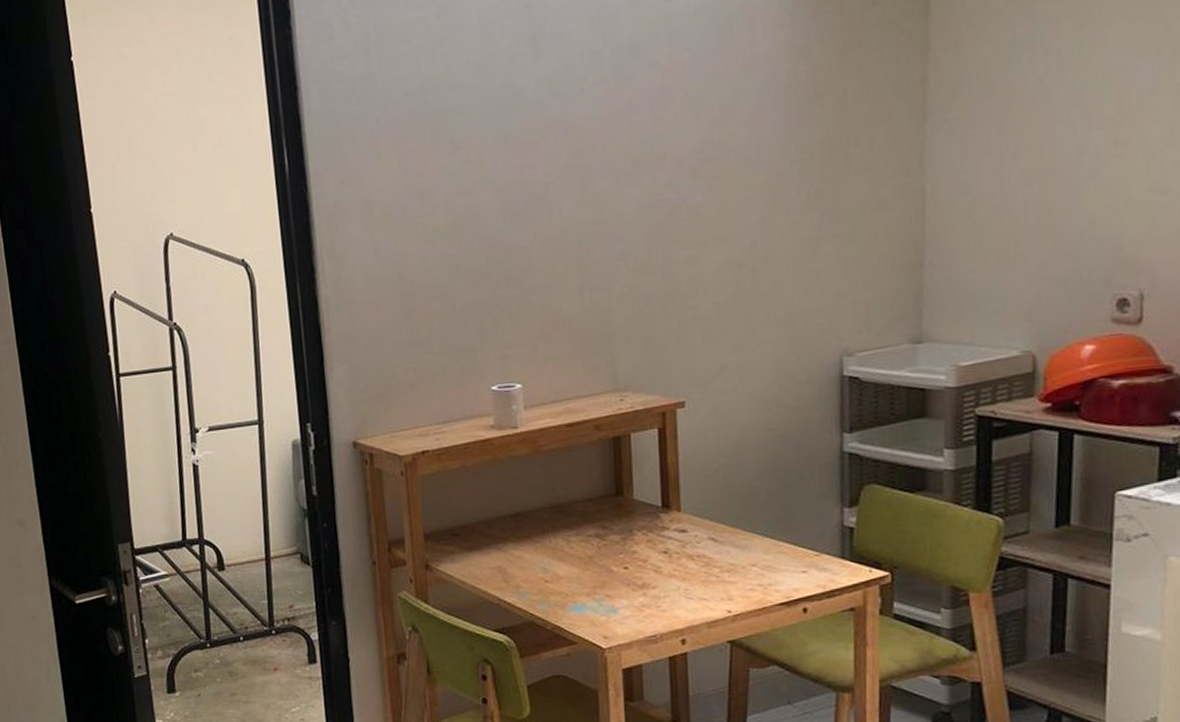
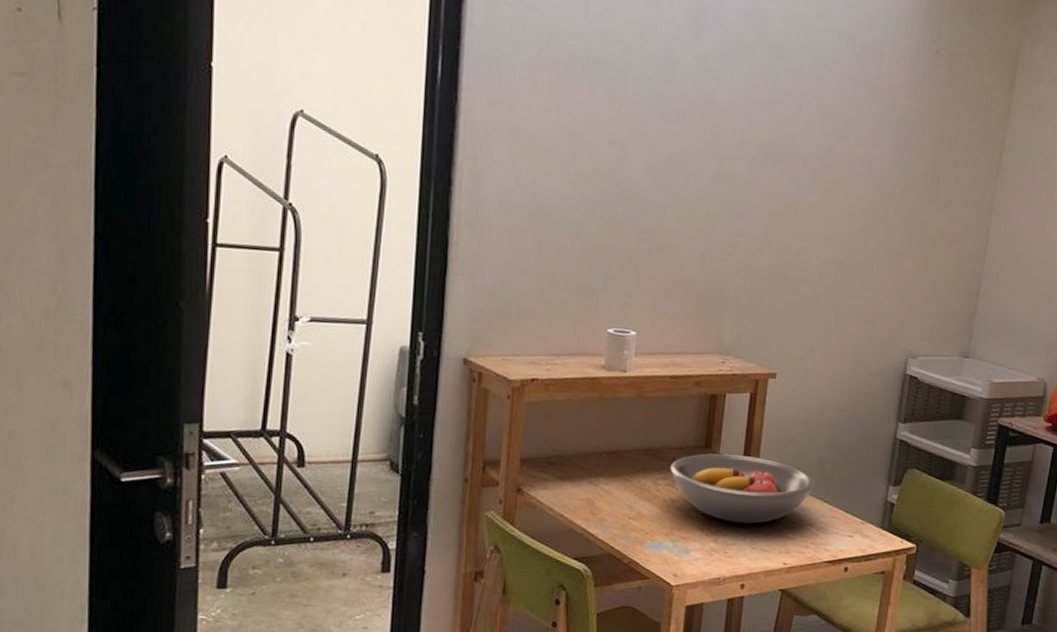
fruit bowl: none [581,497,751,573] -> present [670,453,815,524]

